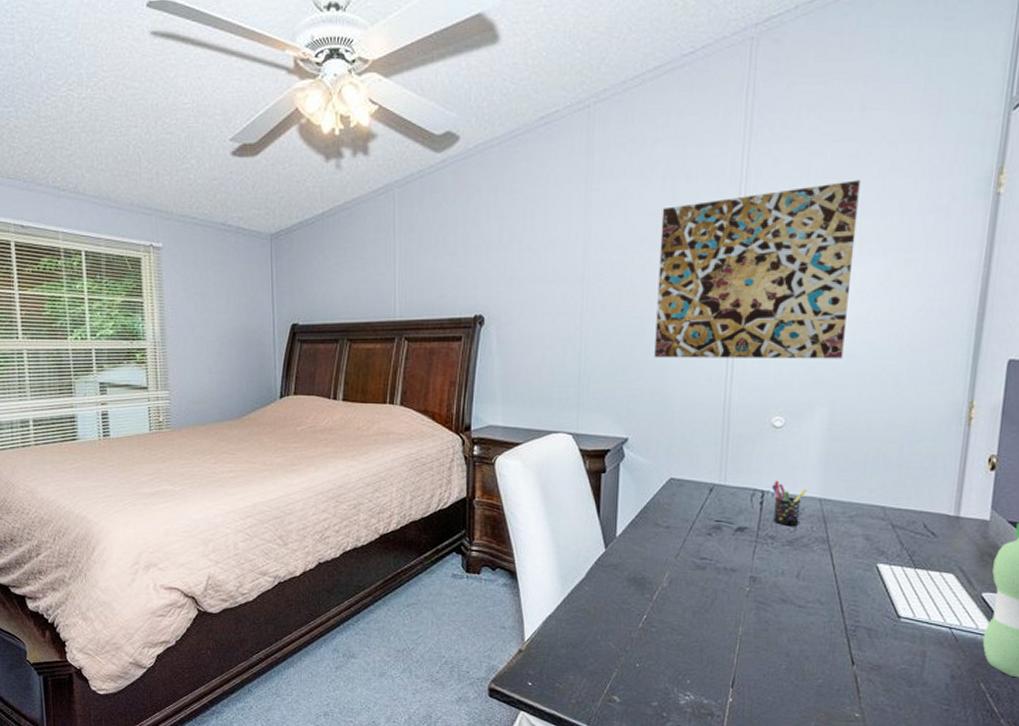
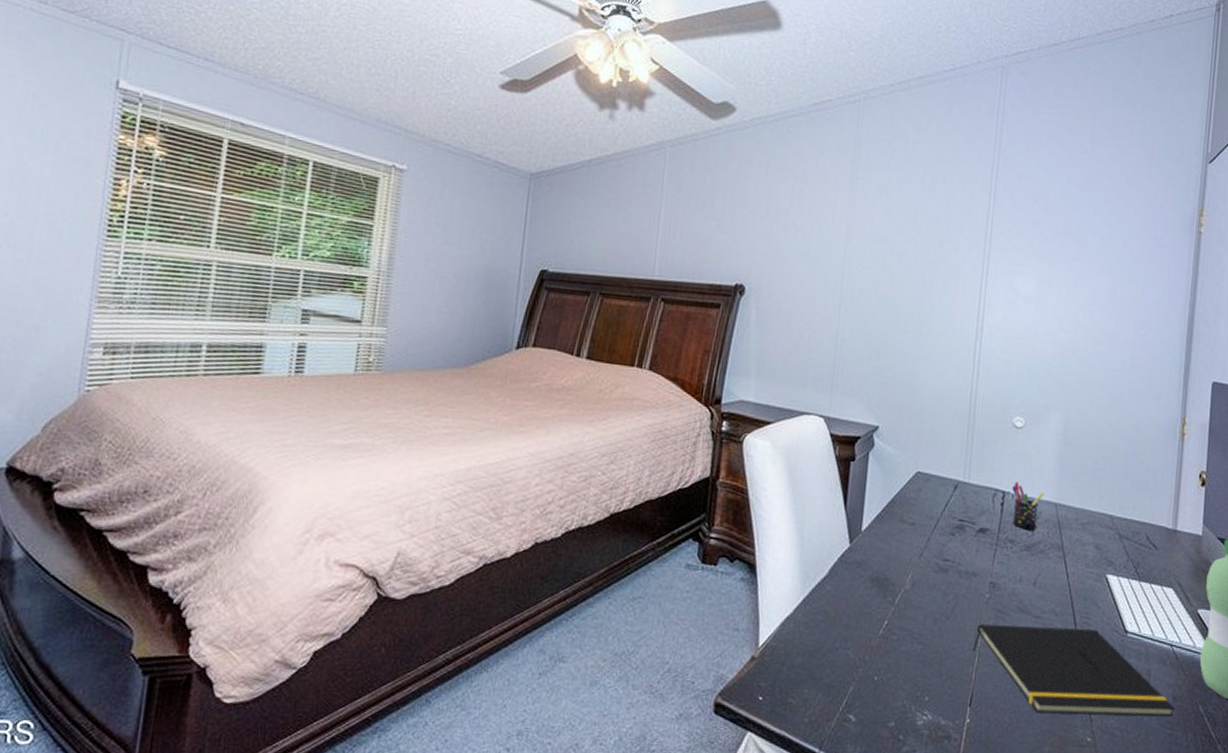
wall art: present [654,180,861,359] -> none [907,203,1091,367]
notepad: none [732,615,954,694] -> present [972,624,1176,717]

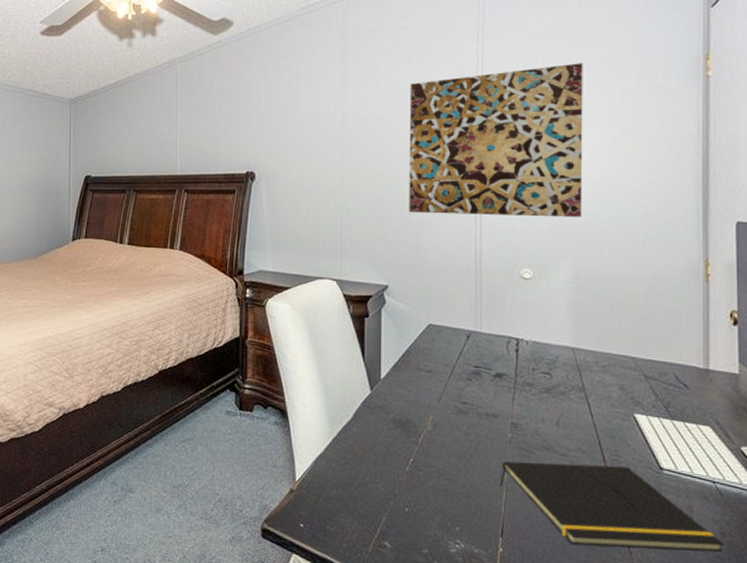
wall art: none [907,203,1091,367] -> present [409,63,583,218]
pen holder: present [1012,481,1044,530] -> none [526,329,560,374]

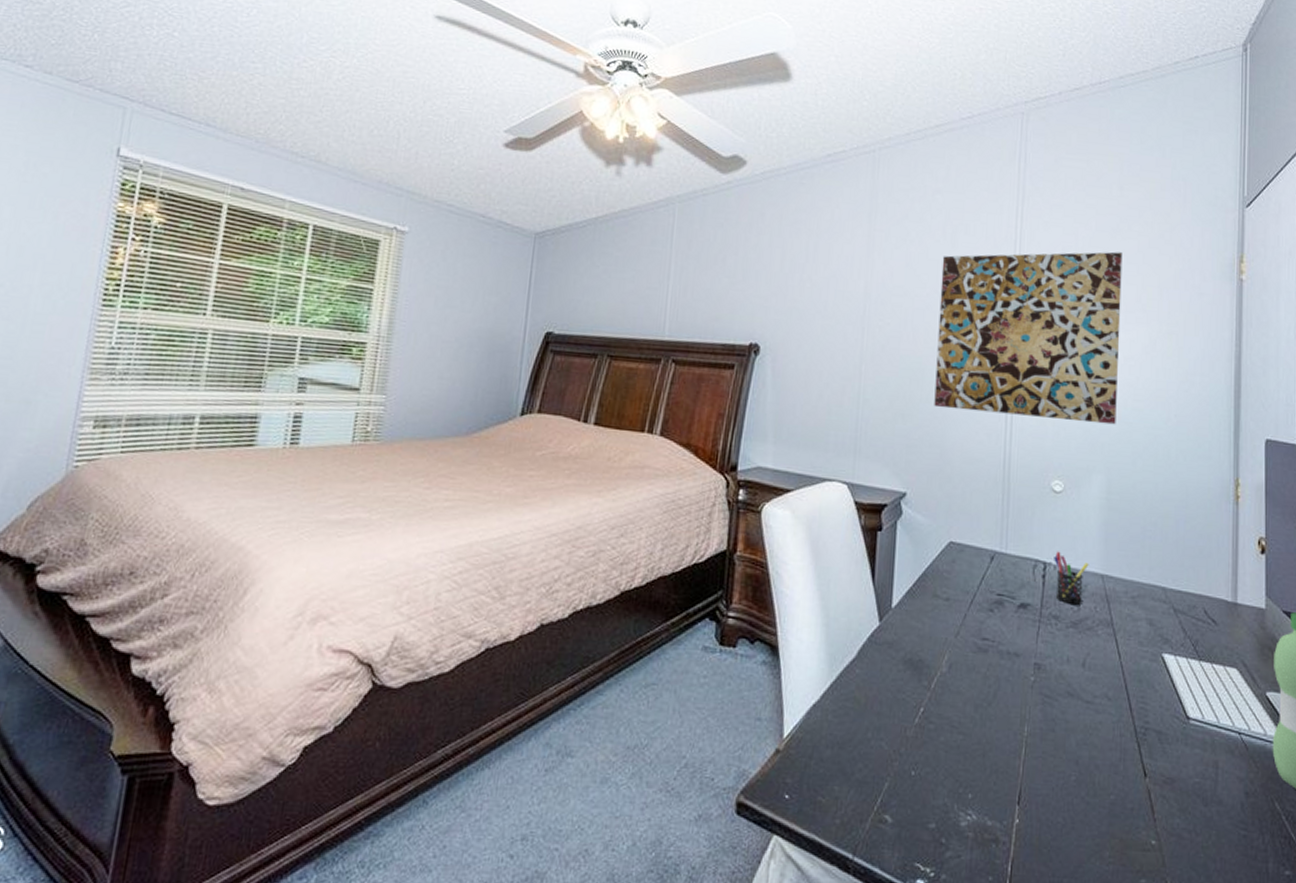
notepad: present [498,461,725,552] -> none [1018,710,1249,816]
pen holder: none [526,329,560,374] -> present [1054,551,1089,605]

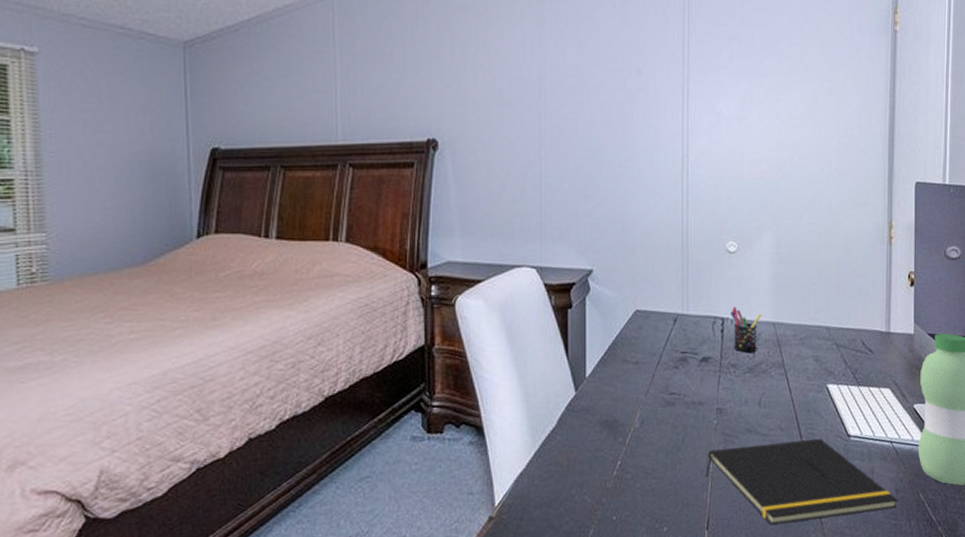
wall art: present [934,251,1123,425] -> none [613,12,786,185]
notepad: none [1018,710,1249,816] -> present [704,439,899,526]

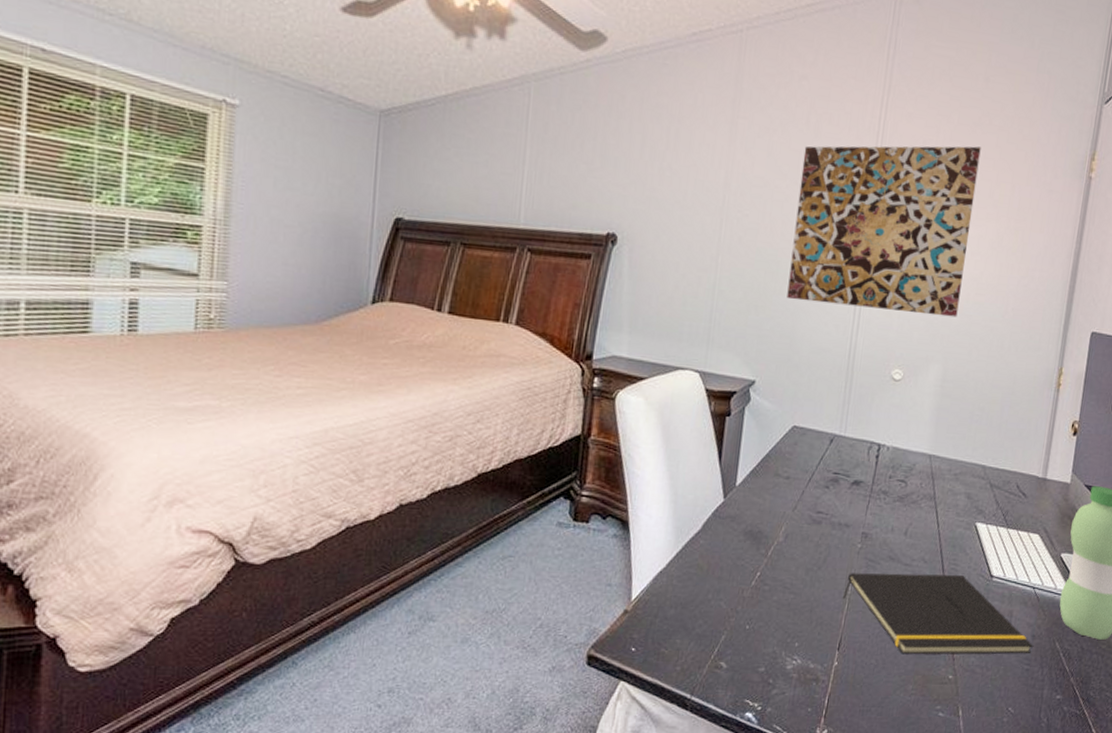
wall art: none [613,12,786,185] -> present [787,146,981,318]
pen holder: present [731,306,762,352] -> none [887,434,919,481]

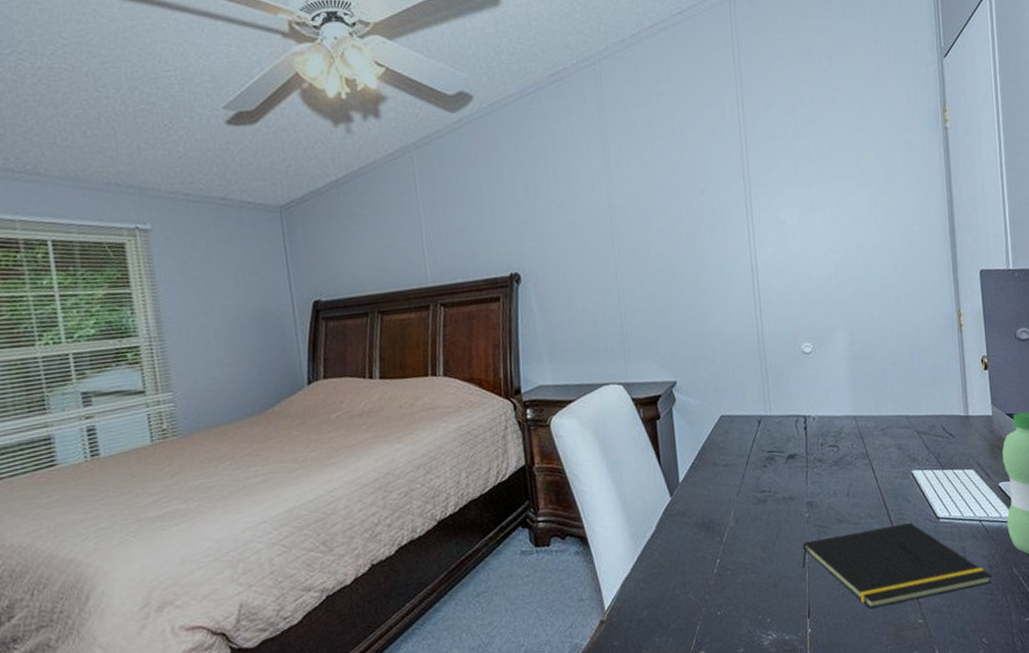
wall art: present [787,146,981,318] -> none [675,122,851,299]

